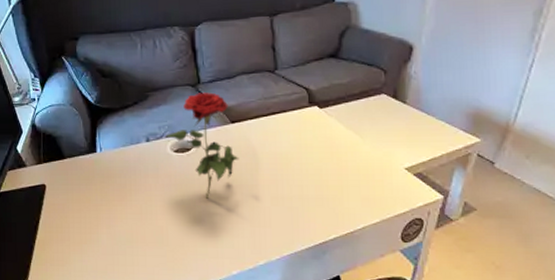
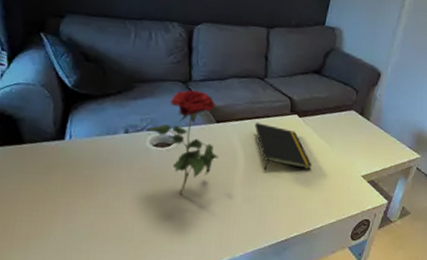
notepad: none [272,119,342,169] -> present [255,123,312,171]

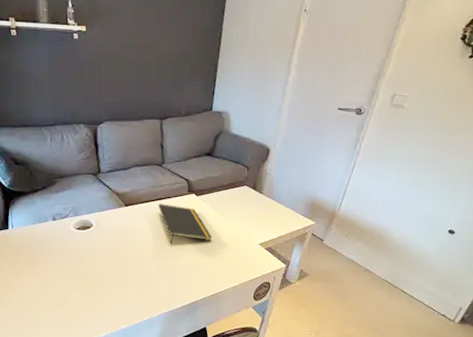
flower: present [146,90,219,195] -> none [69,180,131,268]

